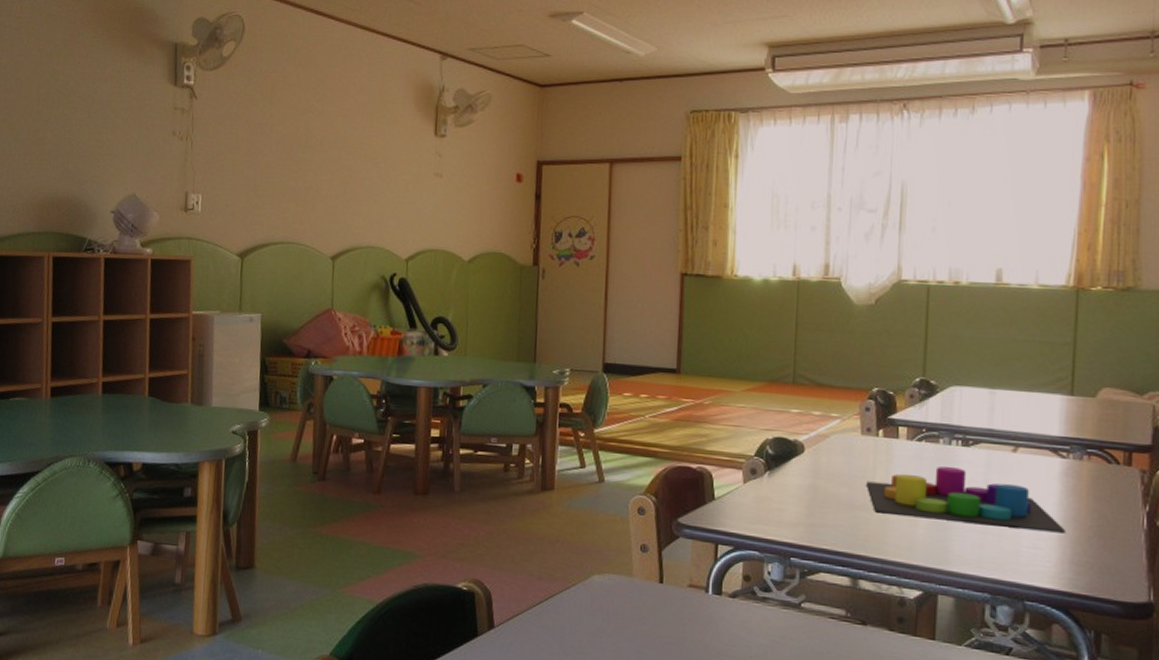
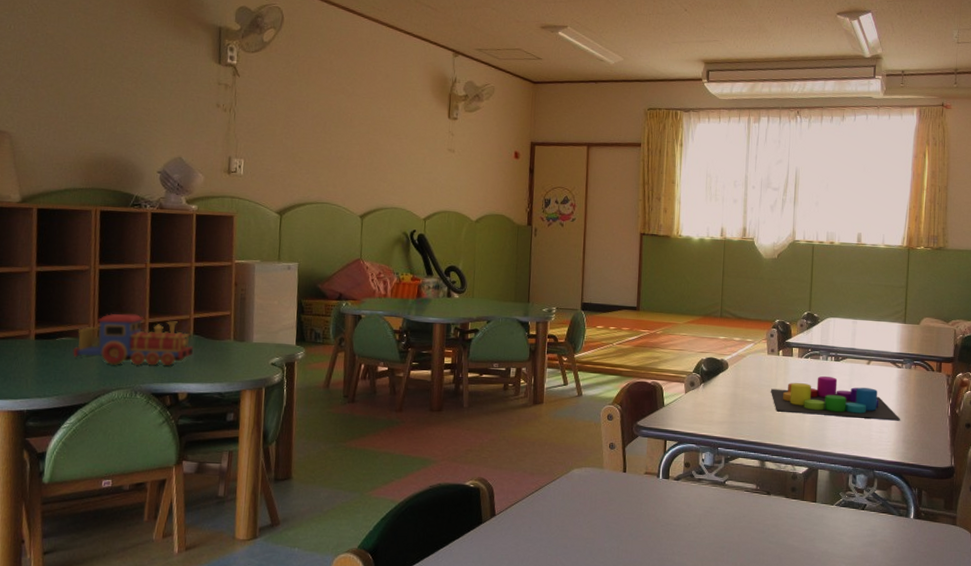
toy train: none [26,371,149,432] -> present [73,313,194,367]

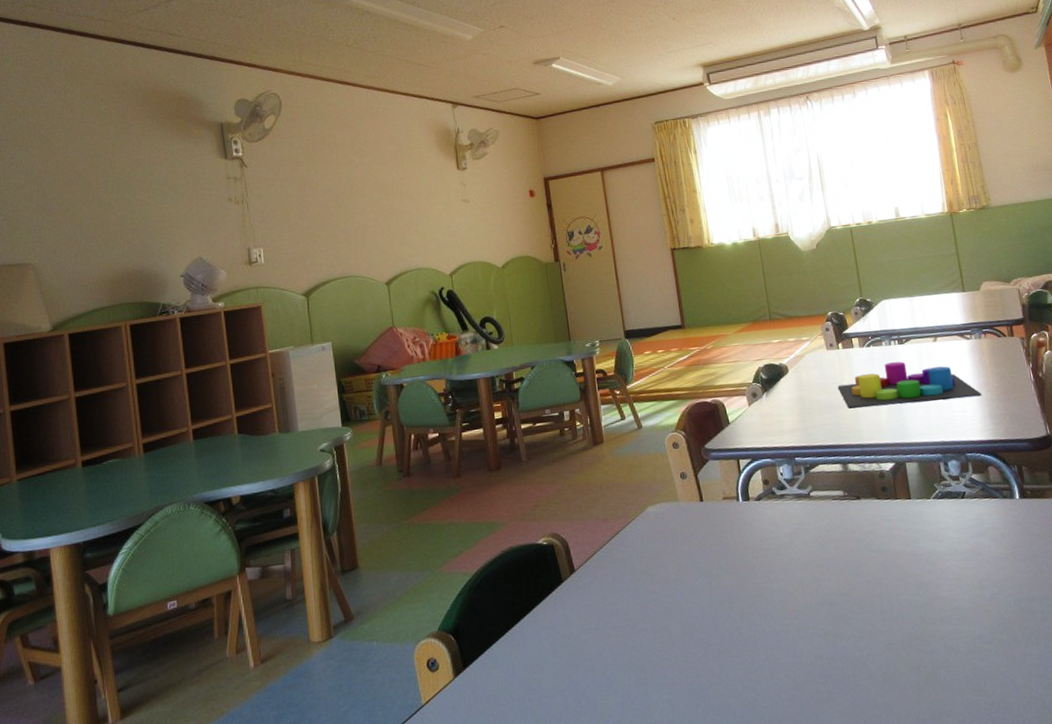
toy train: present [73,313,194,367] -> none [121,423,241,480]

